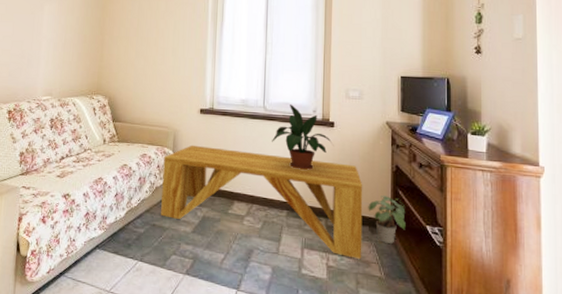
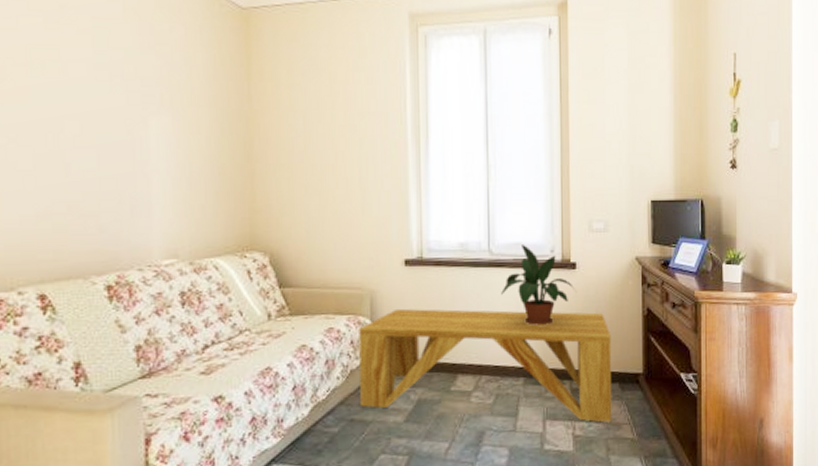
potted plant: present [368,195,406,243] -> none [617,344,659,399]

